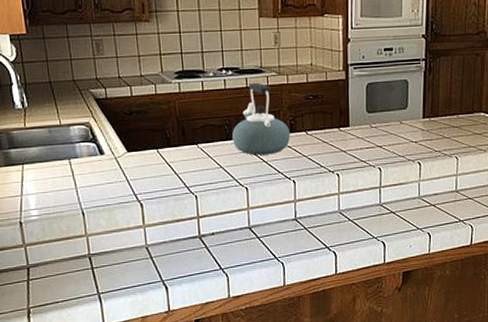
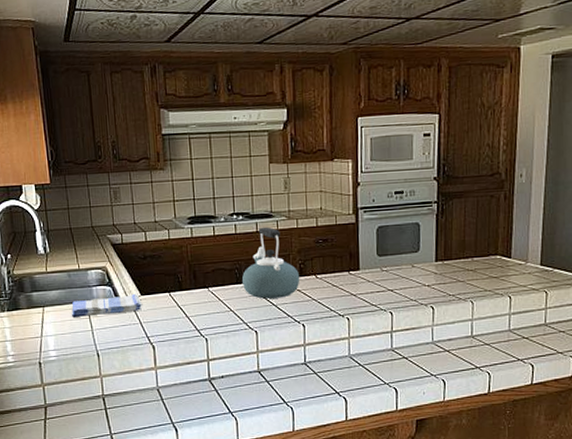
dish towel: none [53,150,130,175] -> present [72,293,143,317]

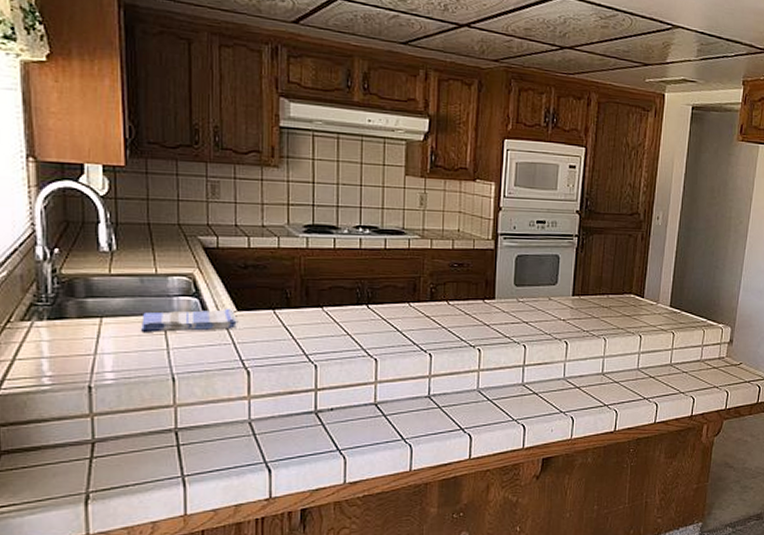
kettle: present [242,226,300,299] -> none [364,244,430,324]

